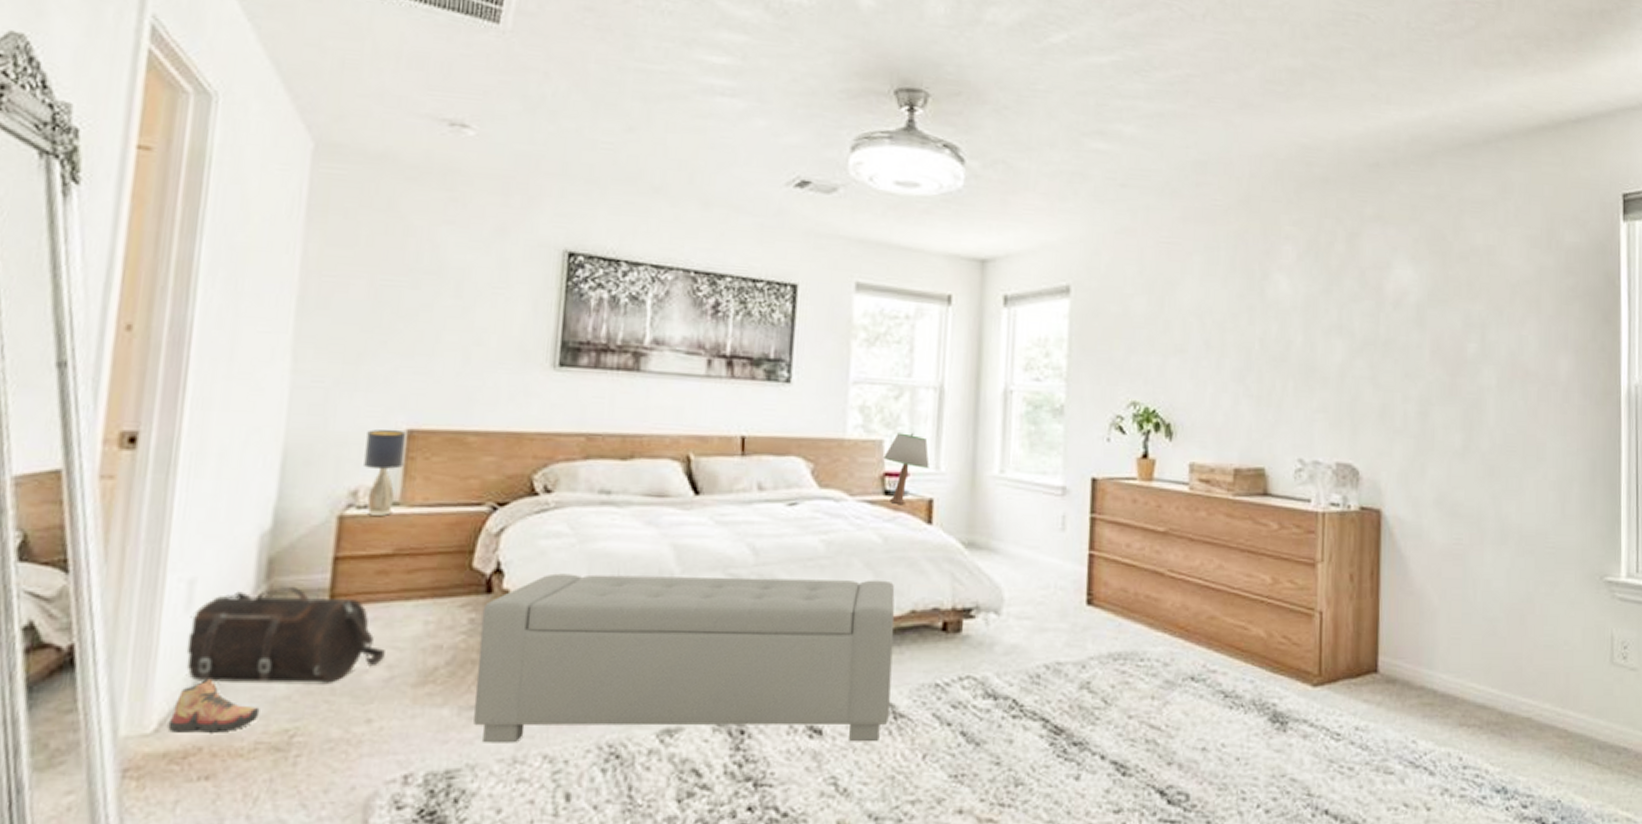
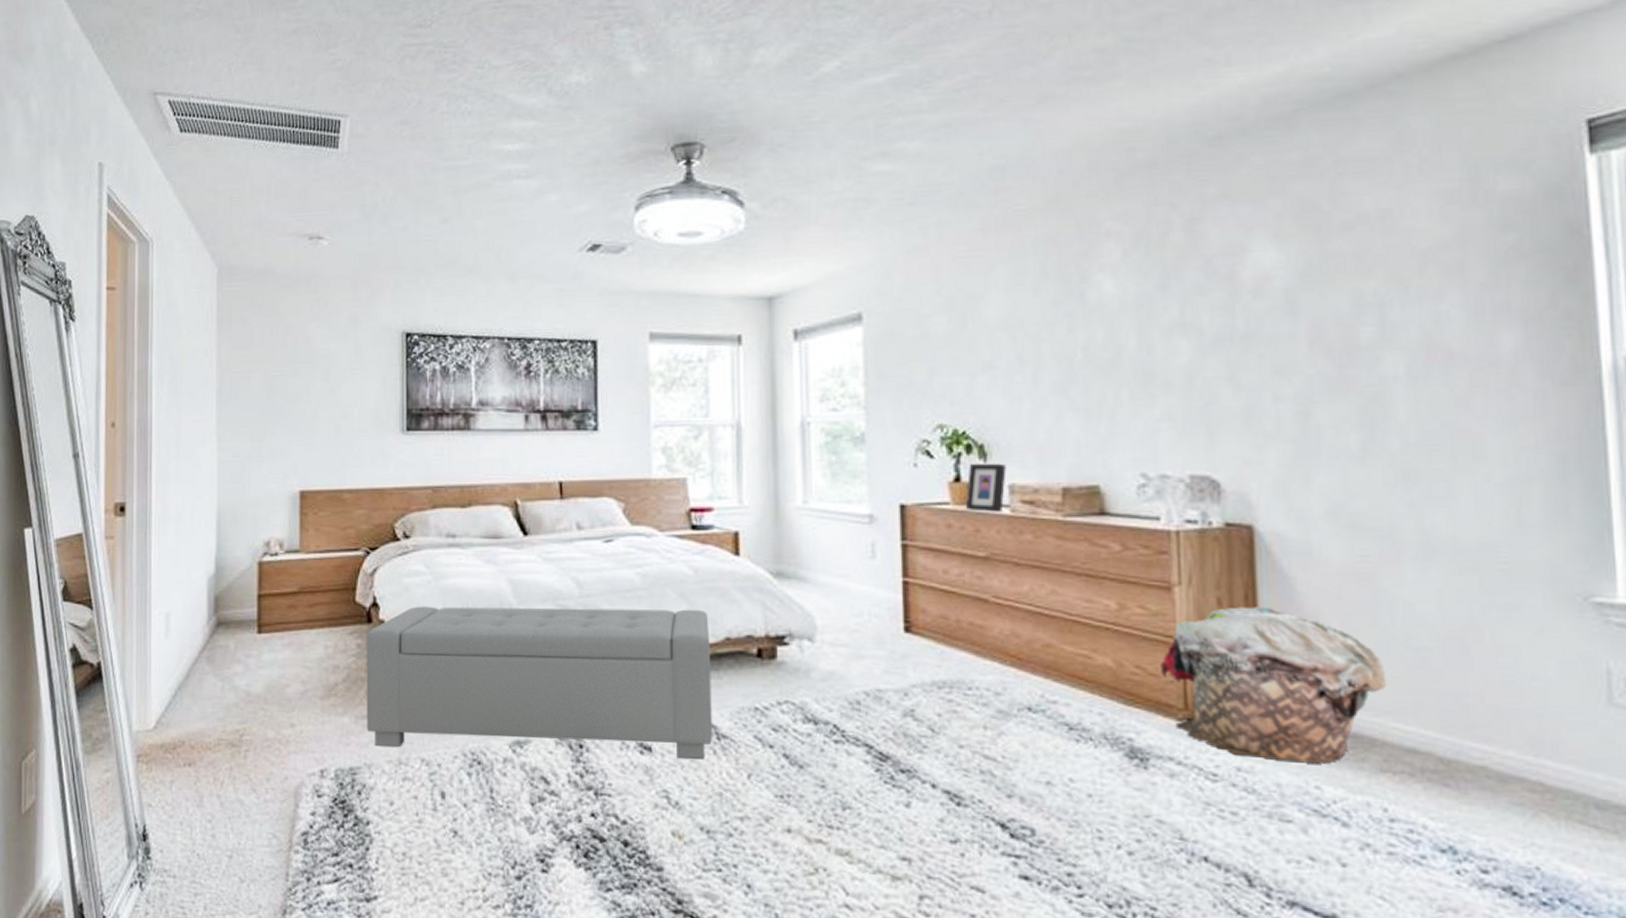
shoe: present [168,680,260,733] -> none [162,690,219,731]
duffel bag: present [185,586,385,683] -> none [169,618,299,694]
table lamp: present [364,429,407,516] -> none [272,492,300,561]
table lamp: present [883,433,930,506] -> none [688,470,732,539]
picture frame: none [1150,441,1189,489] -> present [965,463,1006,512]
laundry basket: none [1302,582,1469,721] -> present [1161,607,1388,764]

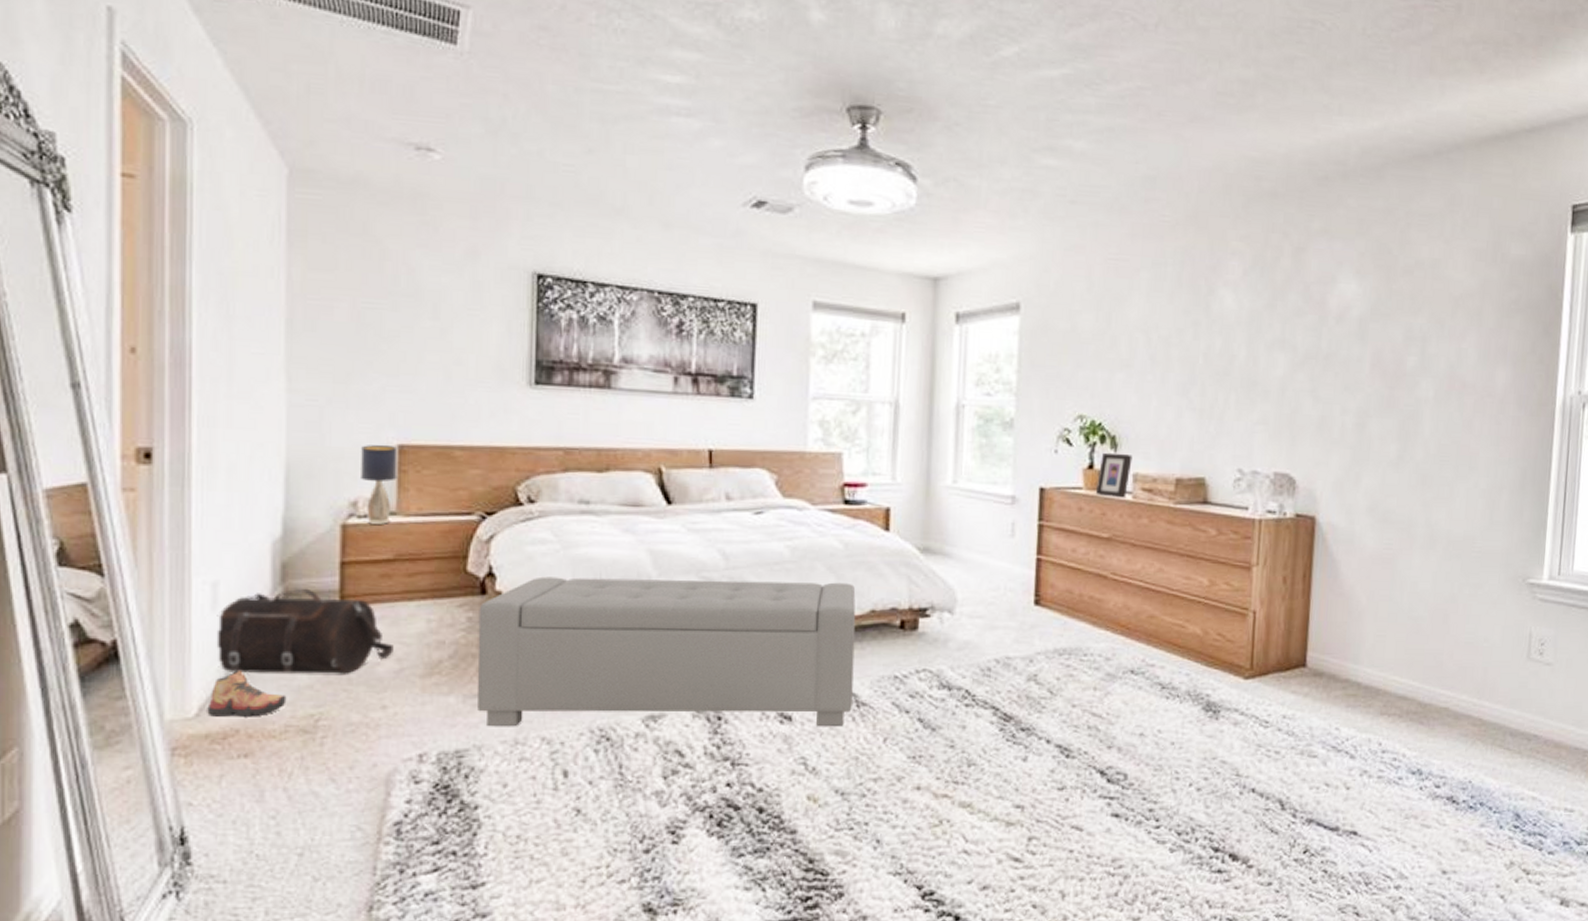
shoe: none [162,690,219,731] -> present [207,671,287,717]
duffel bag: none [169,618,299,694] -> present [216,588,394,674]
table lamp: none [272,492,300,561] -> present [361,445,398,524]
laundry basket: present [1161,607,1388,764] -> none [1236,584,1393,710]

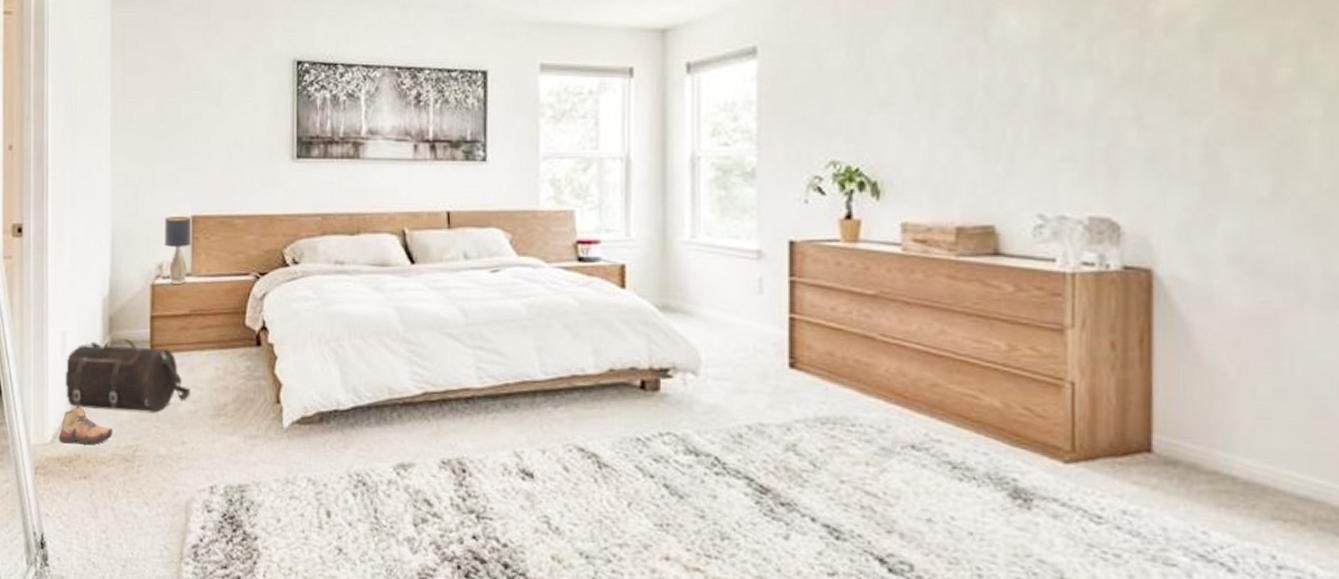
ottoman: present [477,576,856,726] -> none [255,330,594,487]
picture frame: present [1095,452,1133,498] -> none [855,200,899,250]

